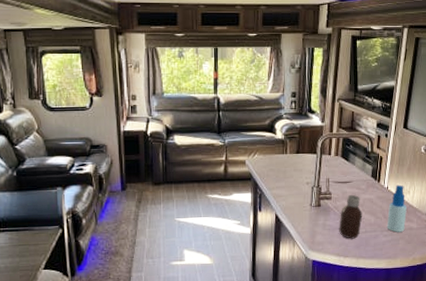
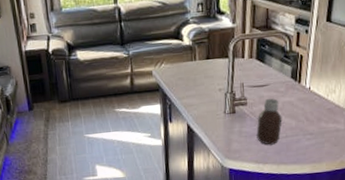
spray bottle: present [386,184,407,232] -> none [310,84,332,135]

